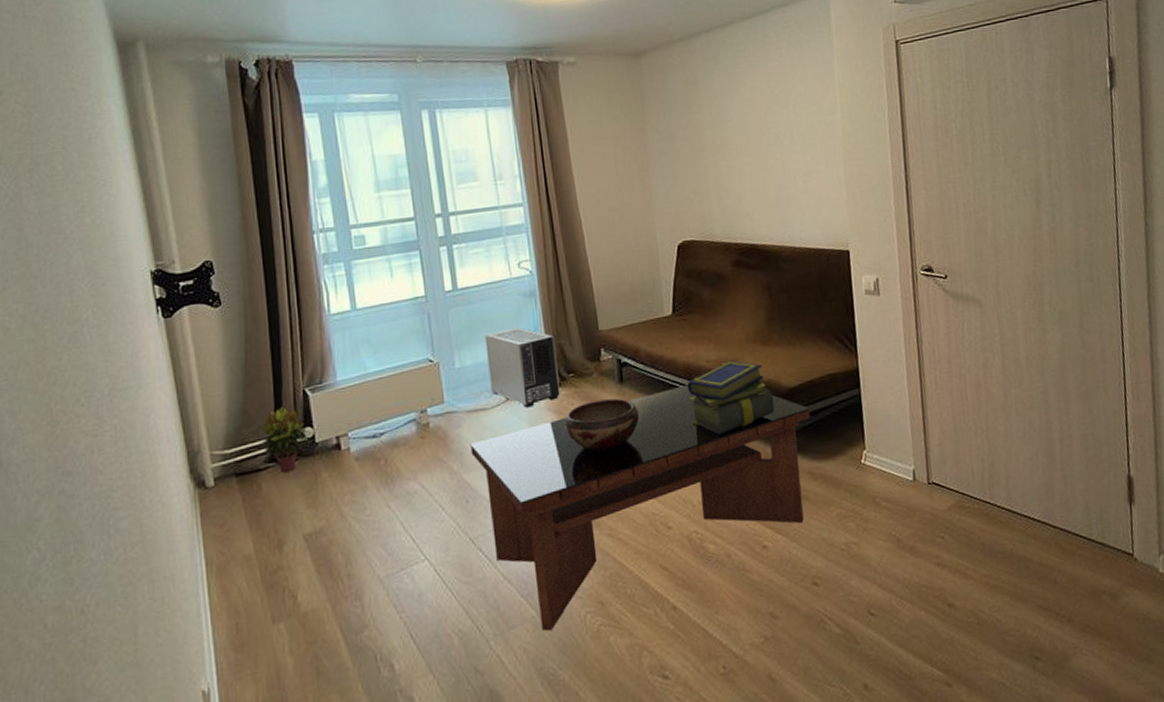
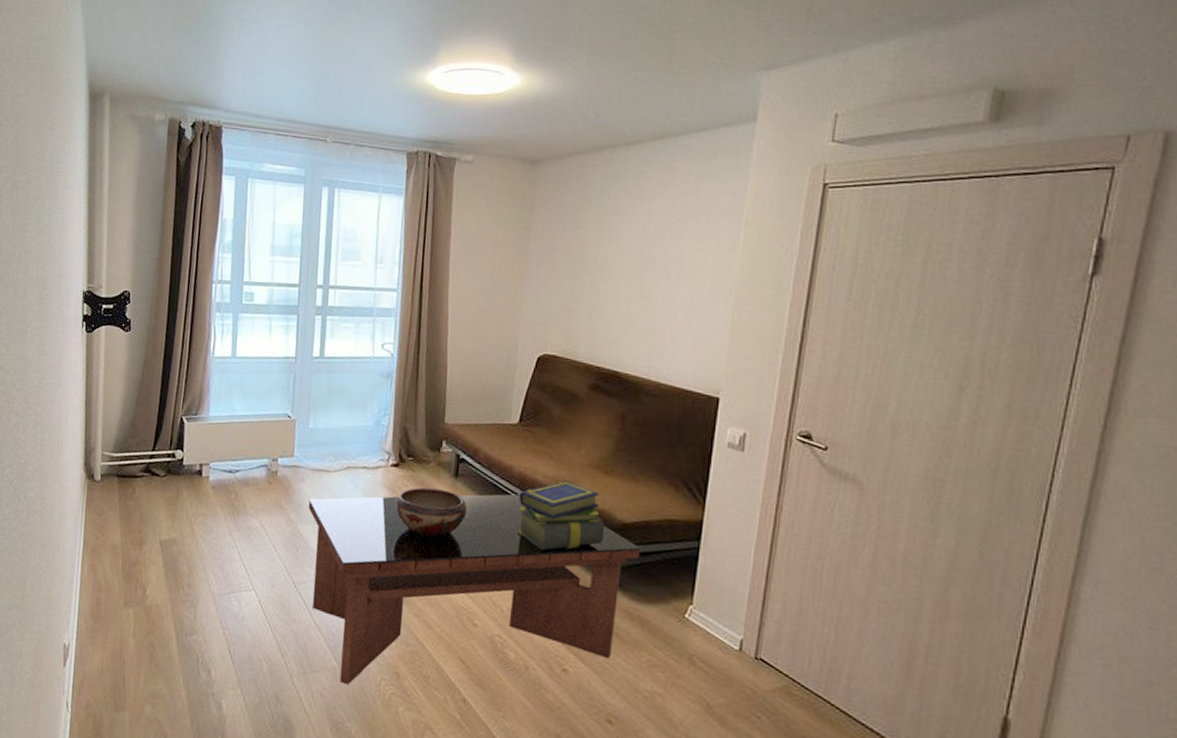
potted plant: present [261,406,309,473] -> none [141,427,179,484]
air purifier: present [484,327,560,408] -> none [335,403,402,480]

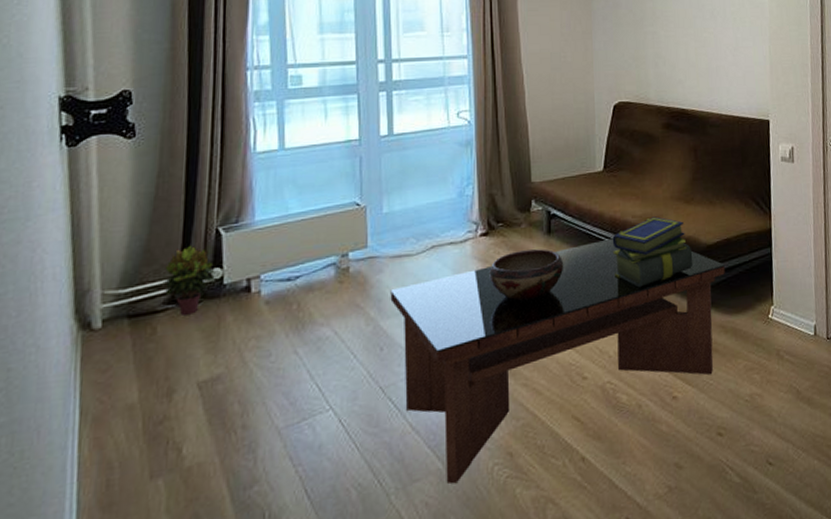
potted plant: none [141,427,179,484] -> present [162,245,217,315]

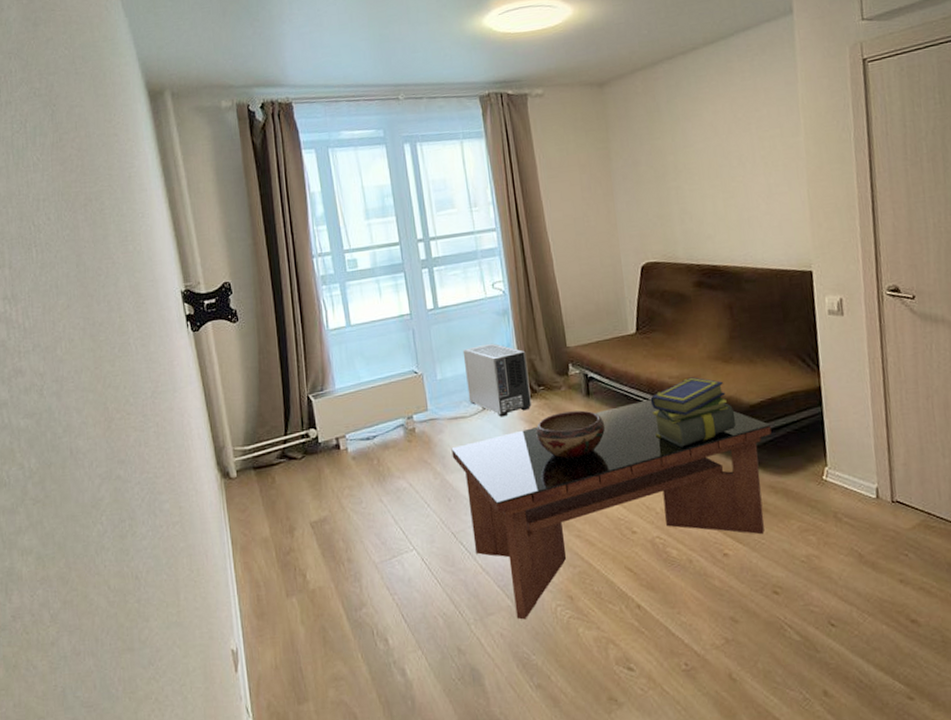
potted plant: present [162,245,217,315] -> none [274,410,313,468]
air purifier: none [416,175,487,256] -> present [462,343,532,417]

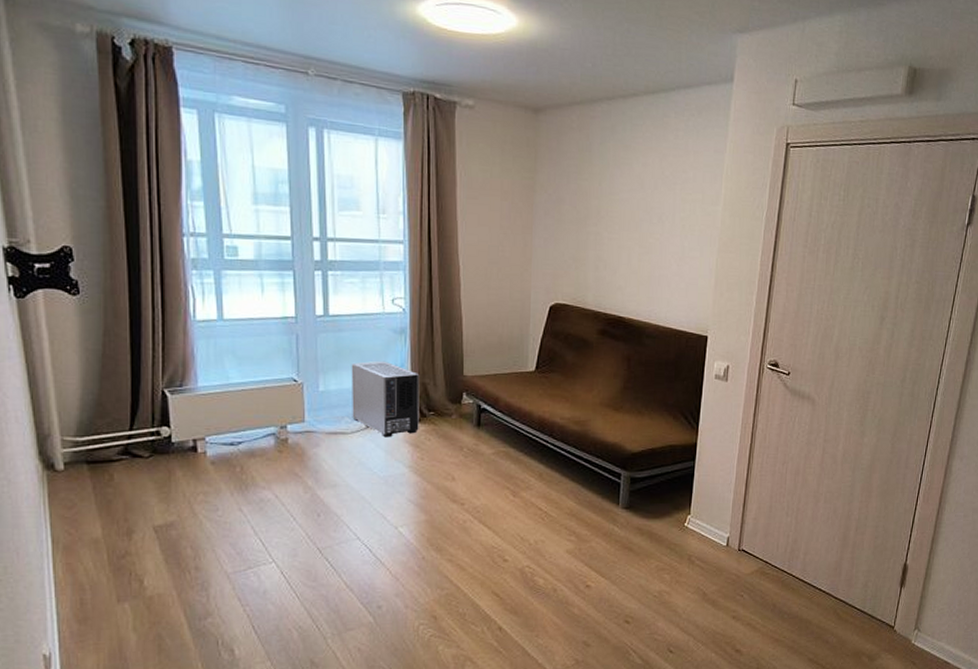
coffee table: present [451,399,772,620] -> none [326,437,647,636]
decorative bowl: present [535,410,606,460] -> none [420,440,492,487]
stack of books: present [650,377,736,448] -> none [539,420,617,485]

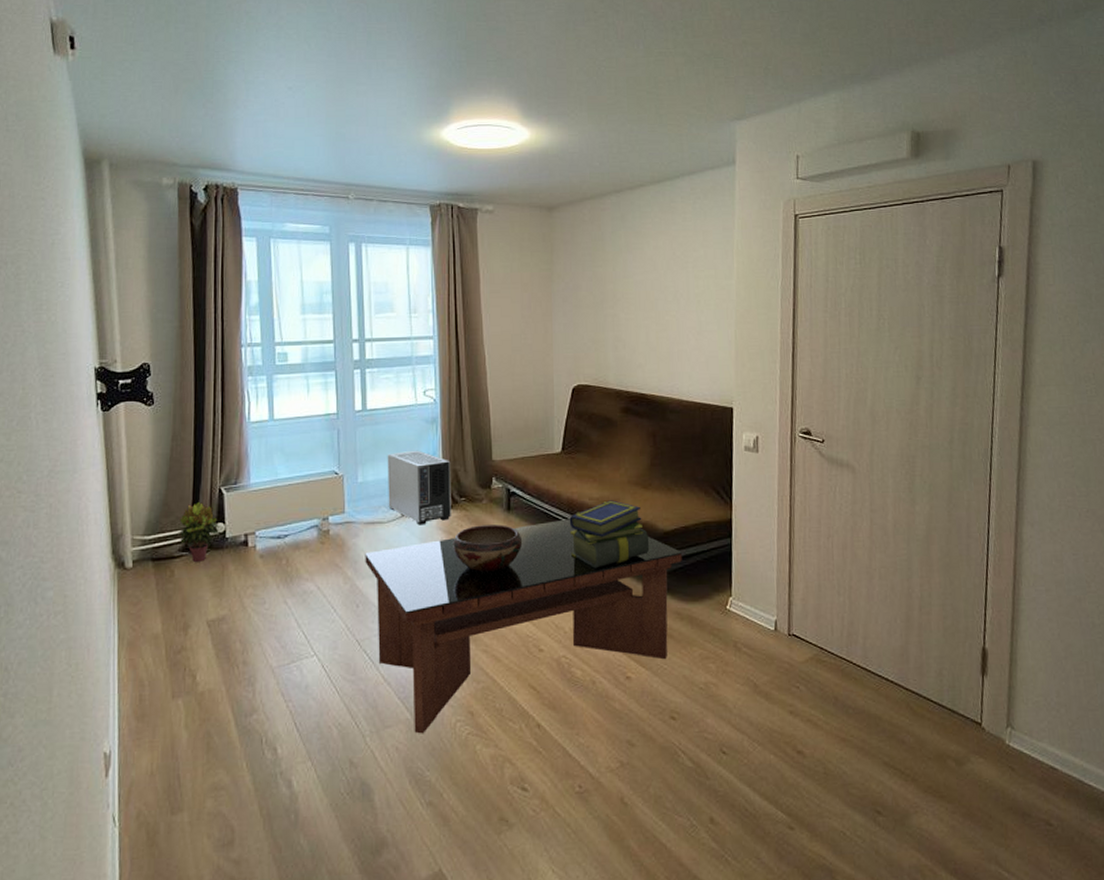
potted plant: none [116,403,165,466] -> present [178,501,220,562]
coffee table: none [326,437,647,636] -> present [365,519,682,734]
decorative bowl: none [420,440,492,487] -> present [453,525,523,573]
stack of books: none [539,420,617,485] -> present [569,500,650,569]

